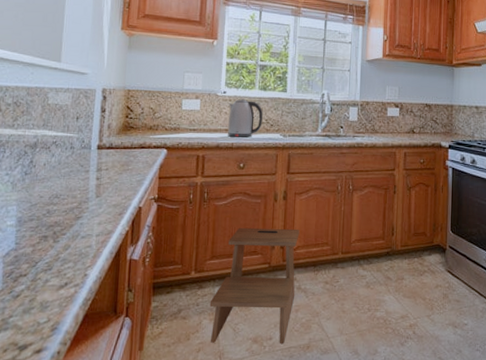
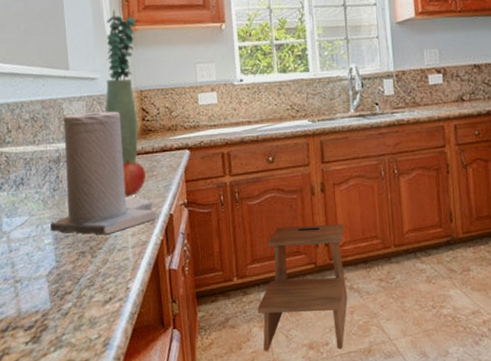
paper towel: none [14,104,128,221] -> present [50,111,159,234]
vase: none [90,14,134,156] -> present [104,10,138,164]
fruit: none [97,152,122,185] -> present [122,159,147,195]
kettle: present [228,99,263,138] -> none [248,85,287,129]

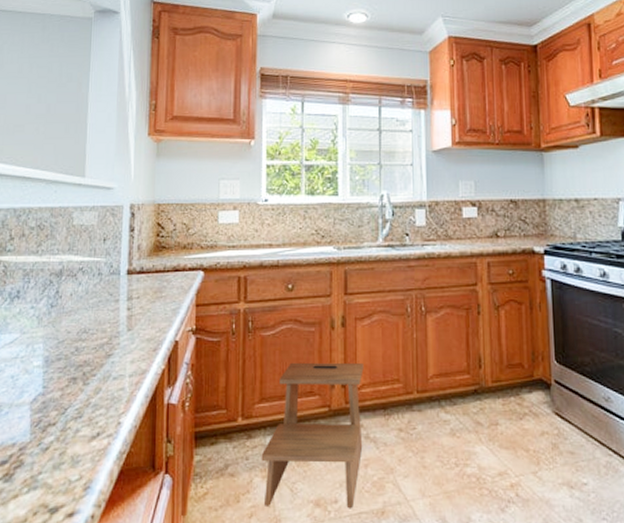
paper towel: present [50,111,159,234] -> none [41,224,163,359]
vase: present [104,10,138,164] -> none [117,118,162,282]
fruit: present [122,159,147,195] -> none [128,277,155,316]

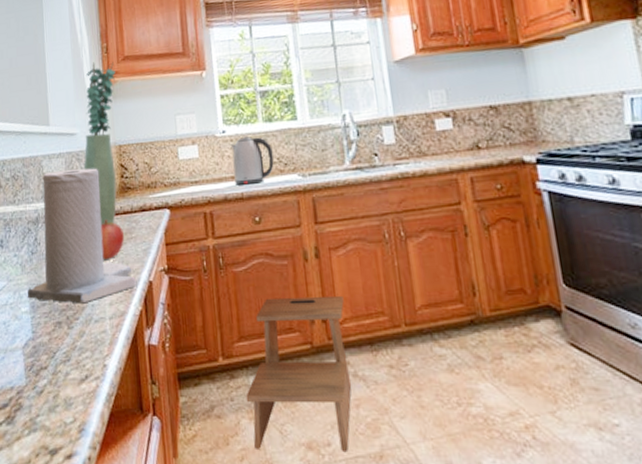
paper towel: none [41,224,163,359] -> present [27,168,137,303]
vase: none [117,118,162,282] -> present [83,62,117,225]
fruit: none [128,277,155,316] -> present [100,220,125,259]
kettle: none [272,207,312,253] -> present [231,136,274,185]

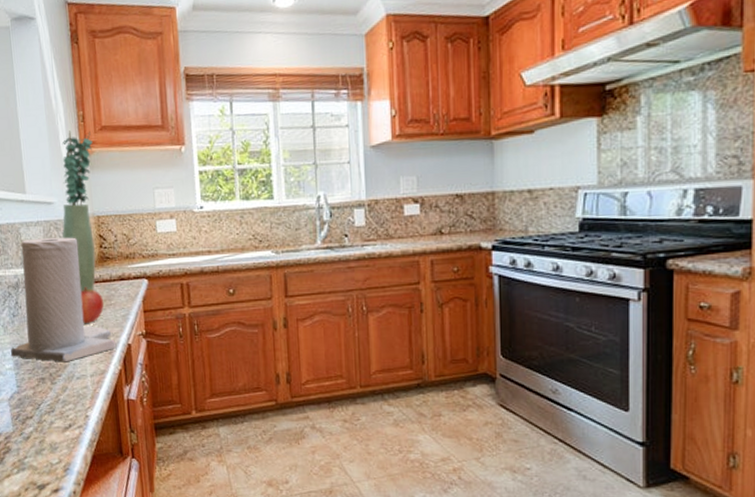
kettle: present [231,136,274,185] -> none [209,213,249,259]
step stool: present [246,295,352,451] -> none [215,360,310,487]

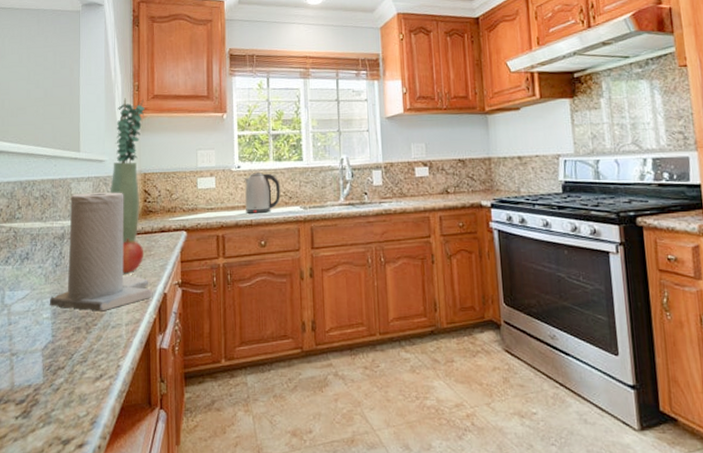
kettle: none [209,213,249,259] -> present [245,172,280,213]

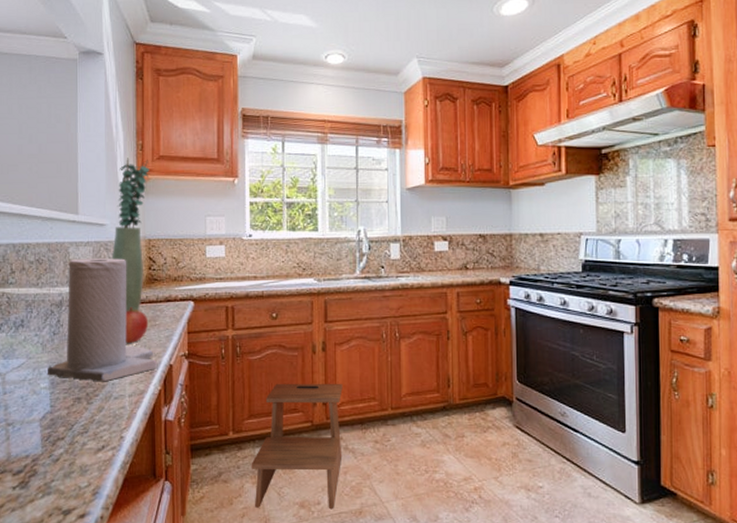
step stool: none [243,309,333,437] -> present [251,383,343,508]
kettle: present [245,172,280,213] -> none [257,242,294,284]

